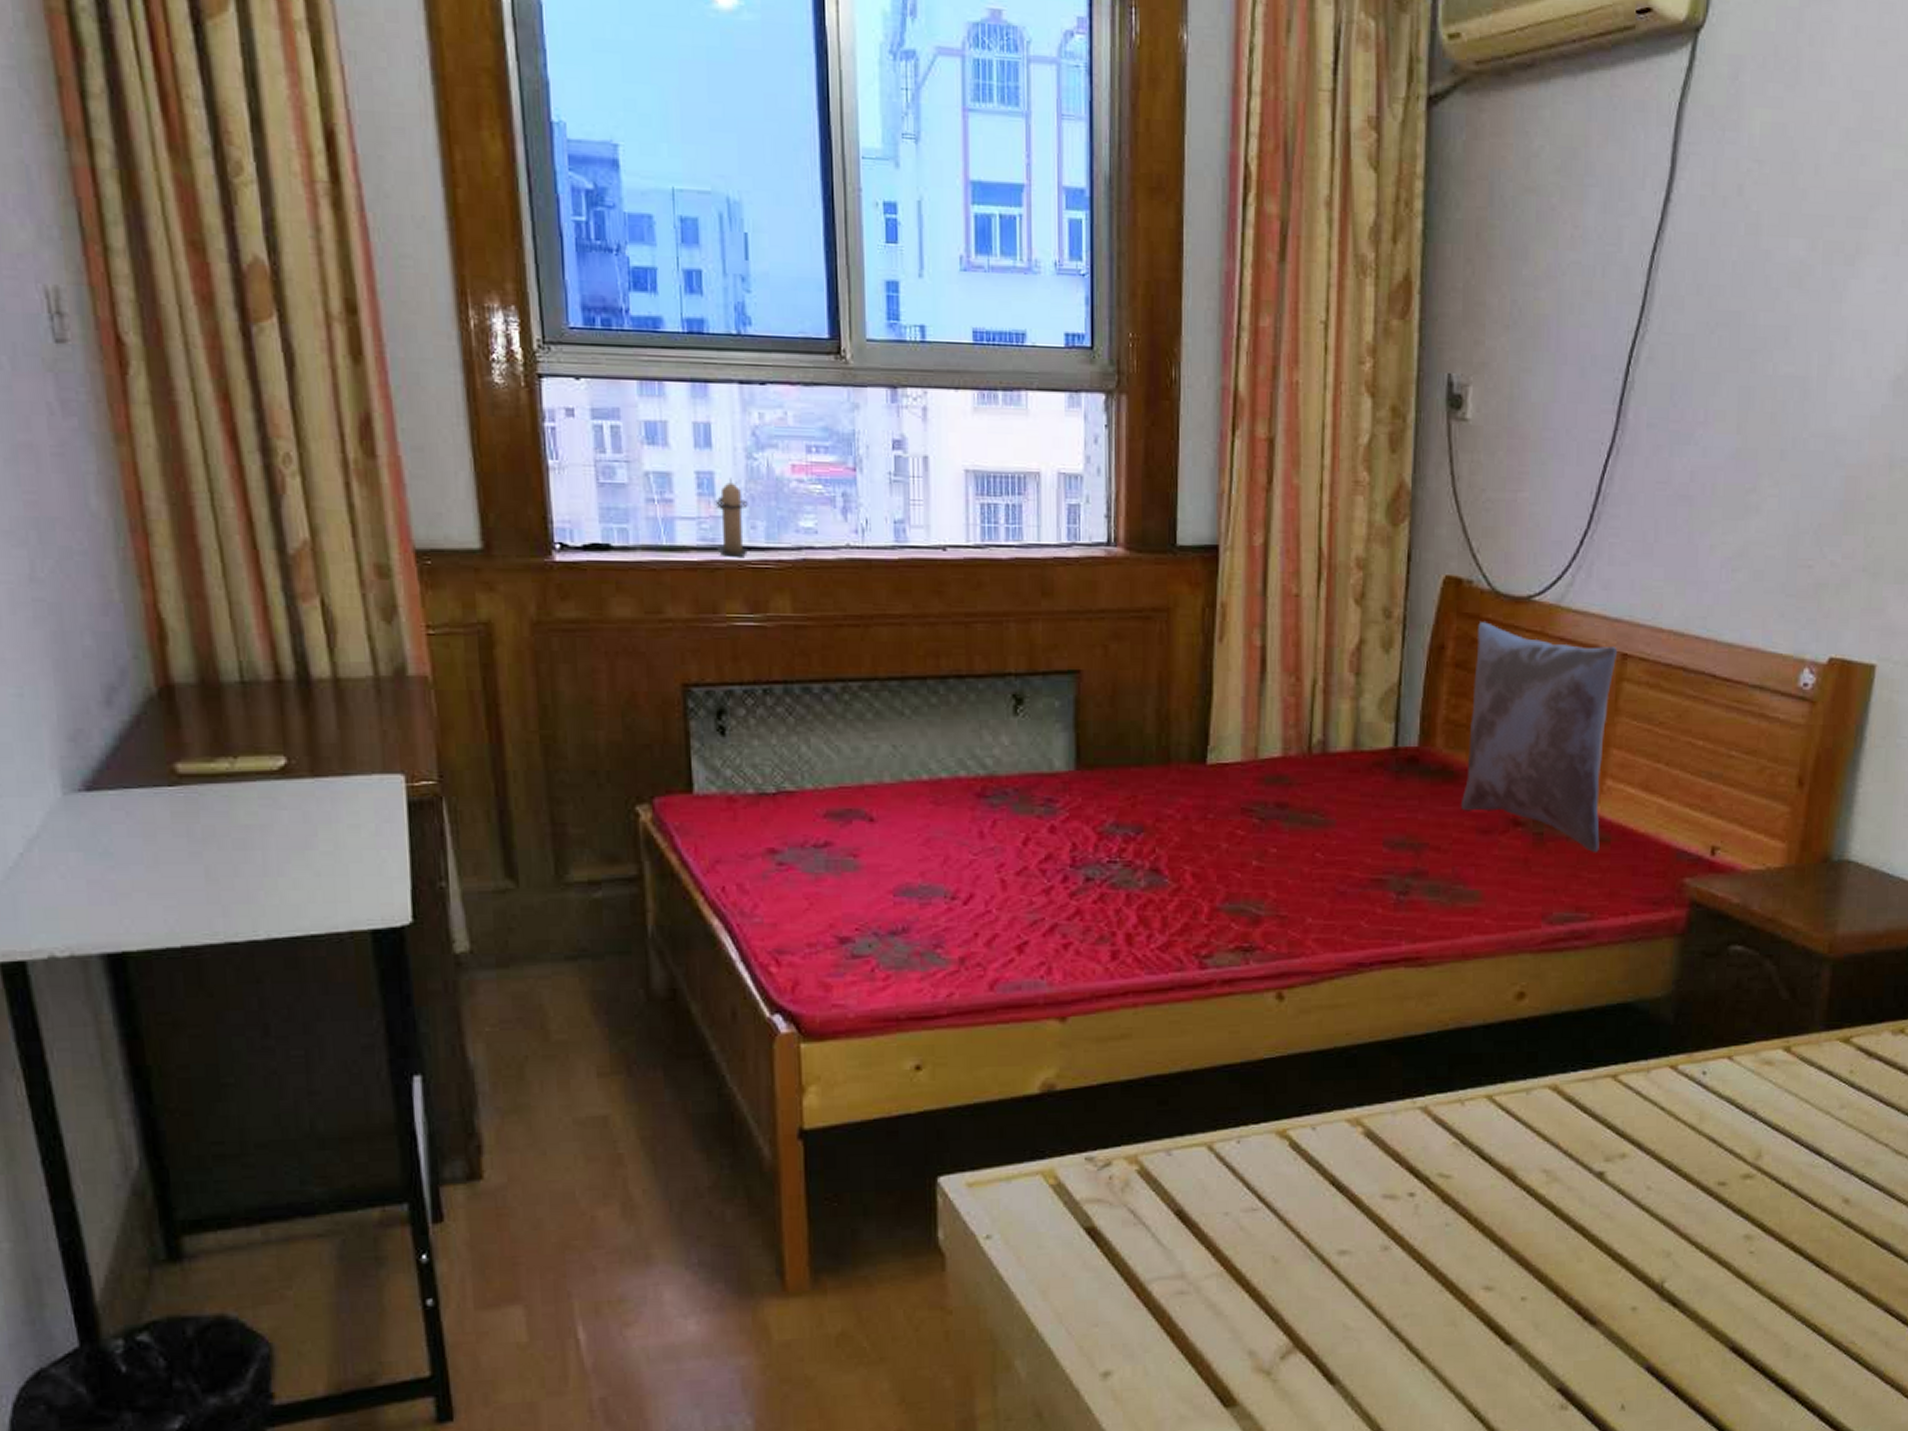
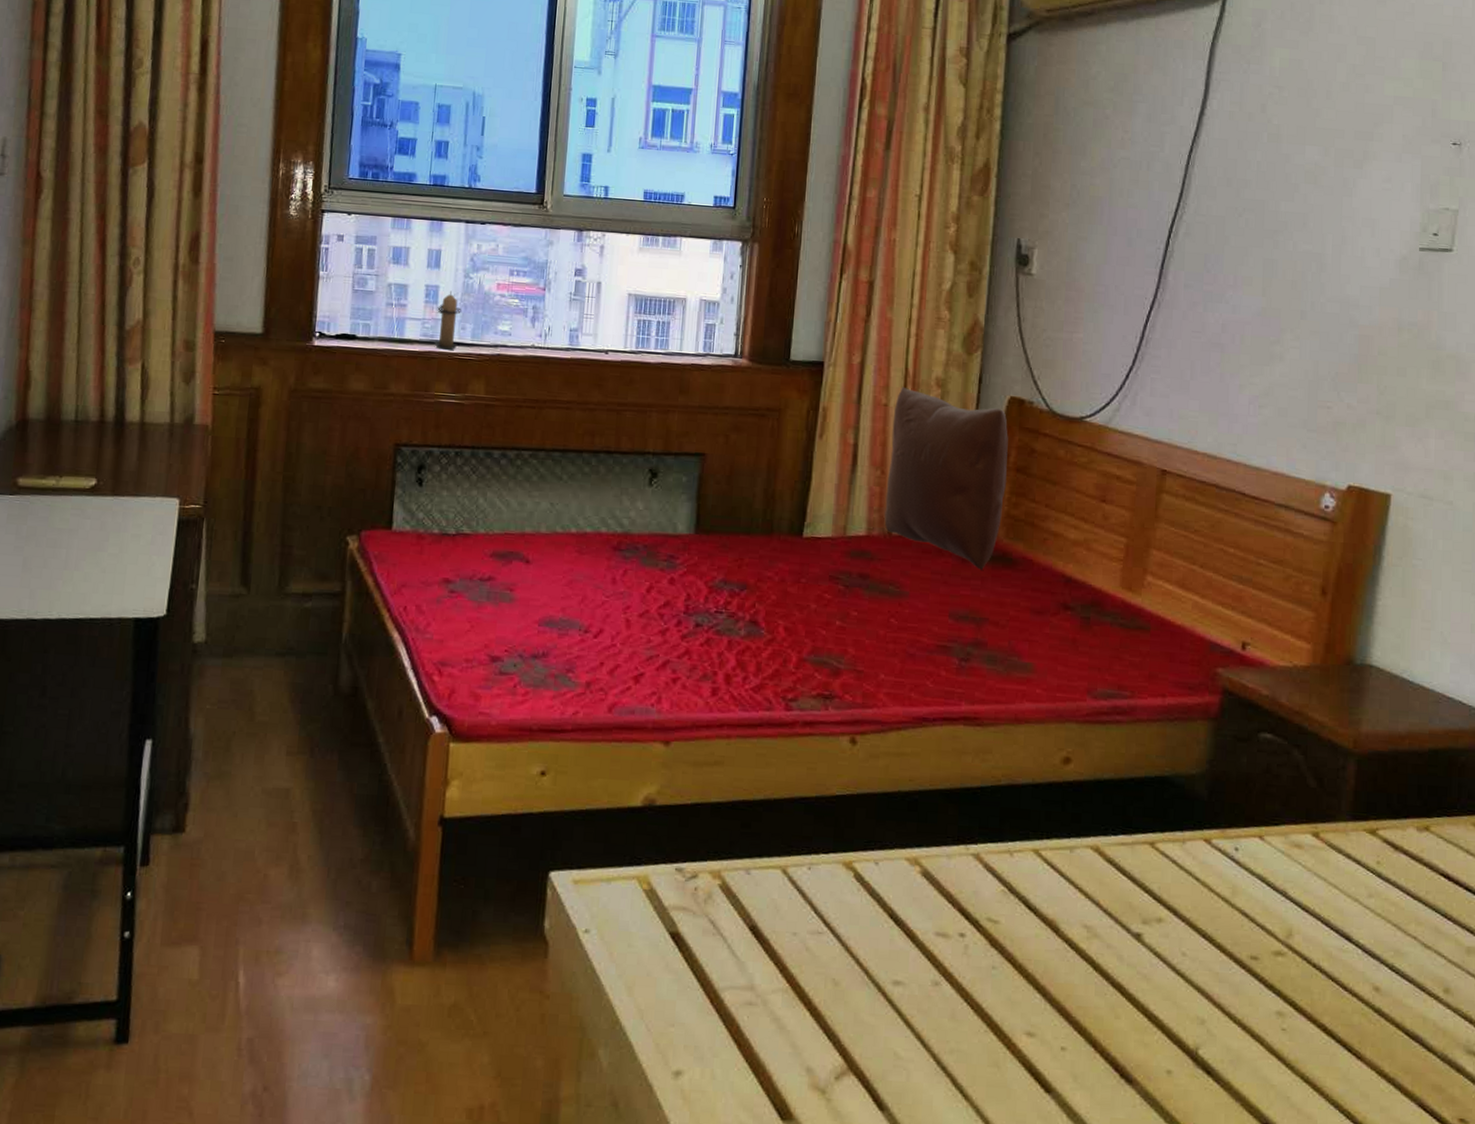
pillow: none [1303,571,1445,787] -> present [884,386,1008,570]
pillow: present [1460,622,1618,853] -> none [1017,436,1158,640]

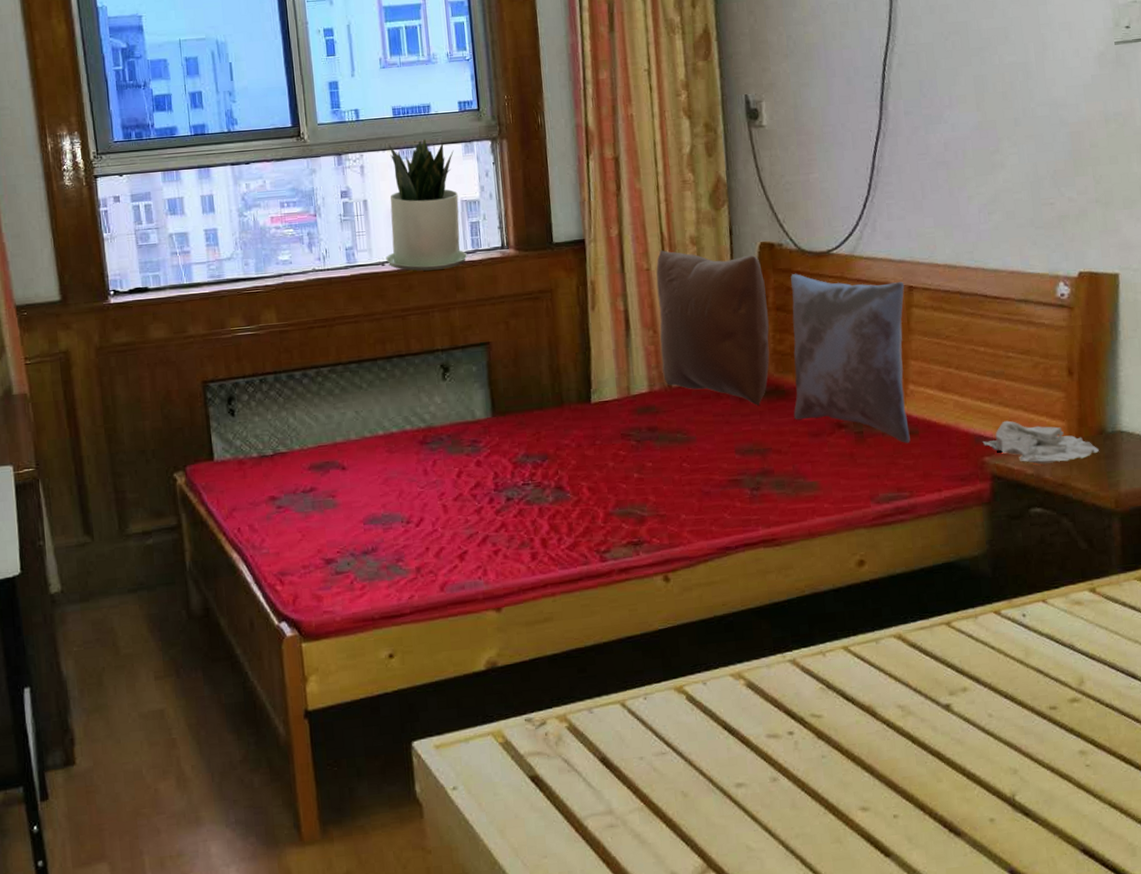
candle: present [434,291,461,350] -> none [219,231,244,287]
planter: none [610,229,701,369] -> present [386,139,468,271]
pillow: none [1017,436,1158,640] -> present [790,274,911,444]
tissue: none [1217,632,1343,688] -> present [982,420,1099,465]

